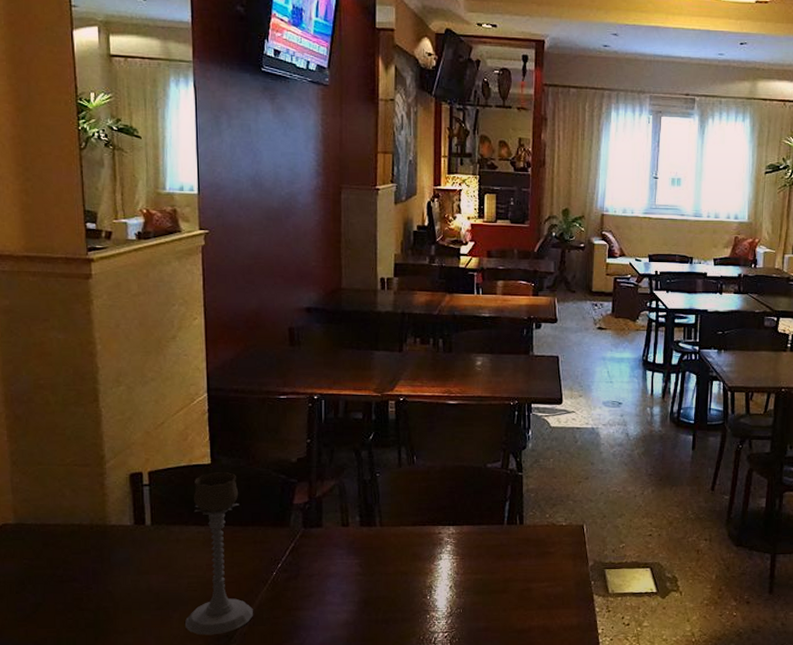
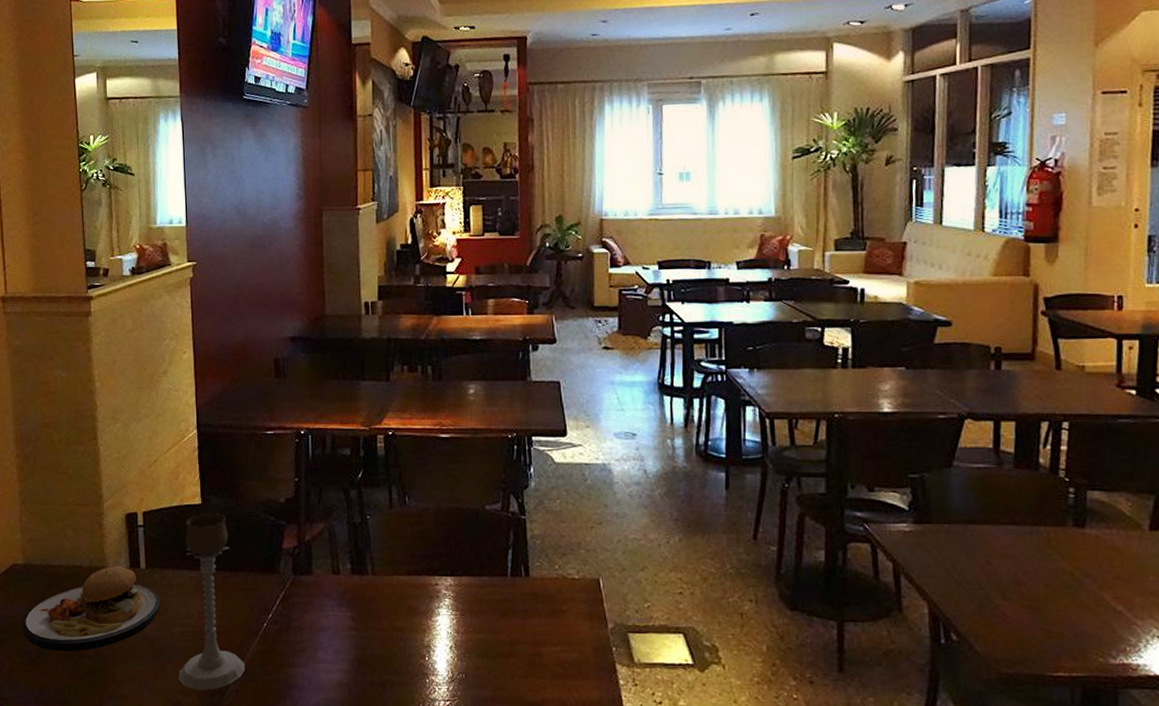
plate: none [14,507,167,607] -> present [22,549,160,652]

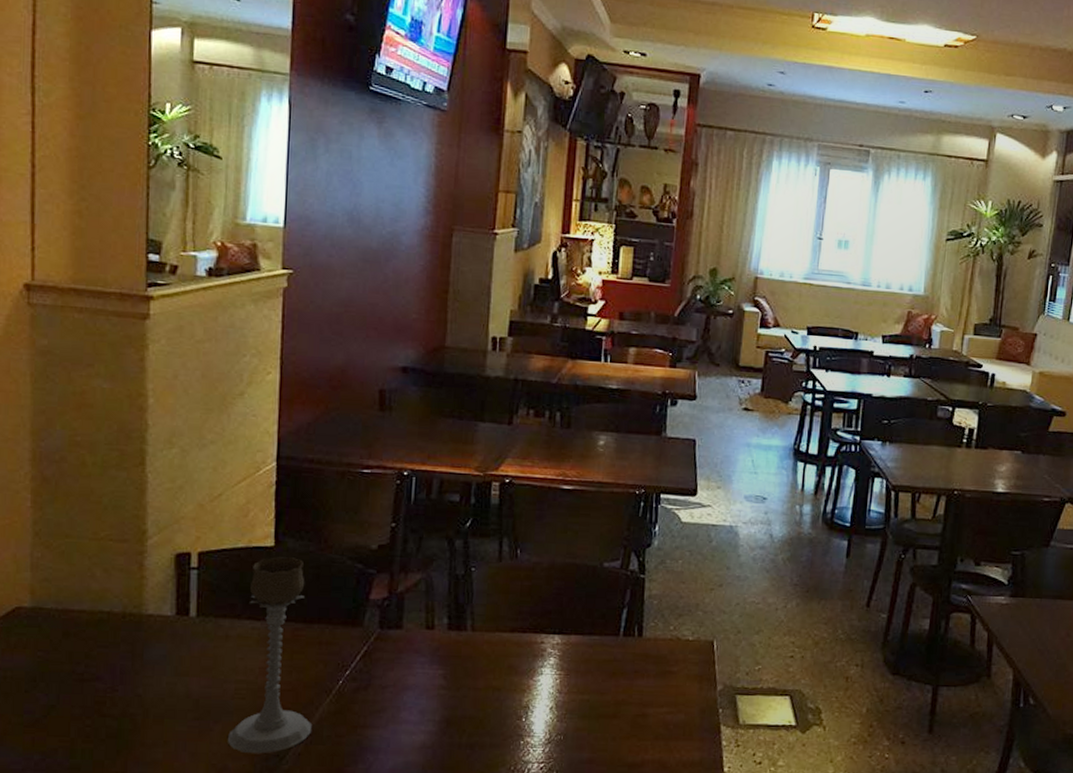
plate: present [22,549,160,652] -> none [23,593,212,711]

